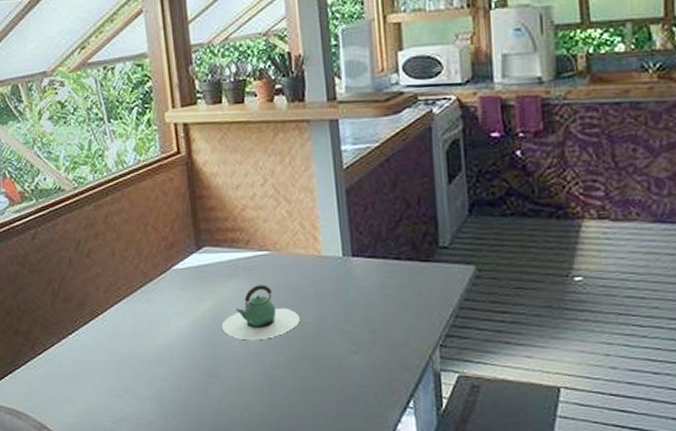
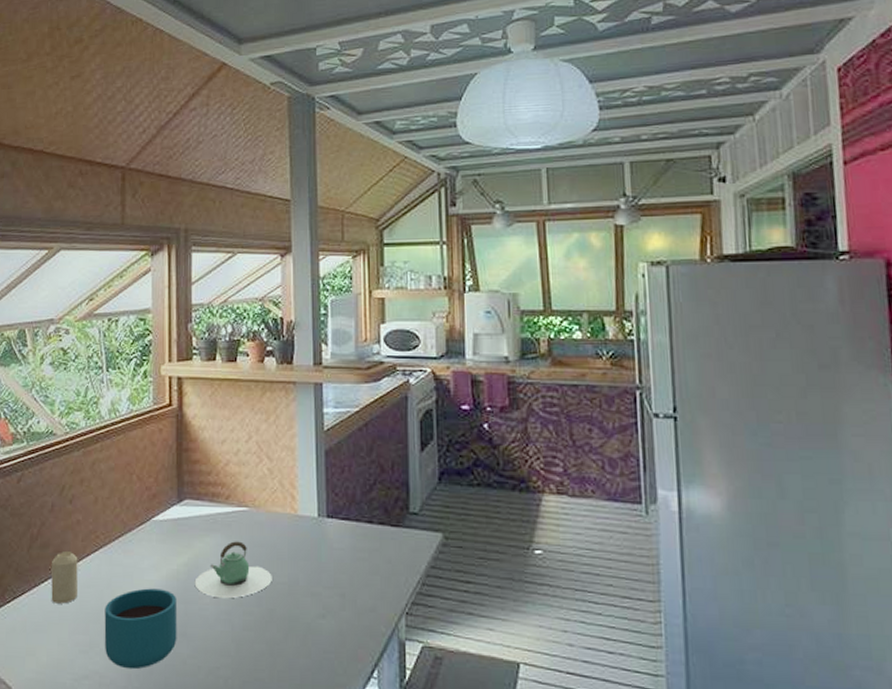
candle: none [76,302,106,353] -> present [51,550,78,604]
cup: none [134,334,209,410] -> present [104,588,178,670]

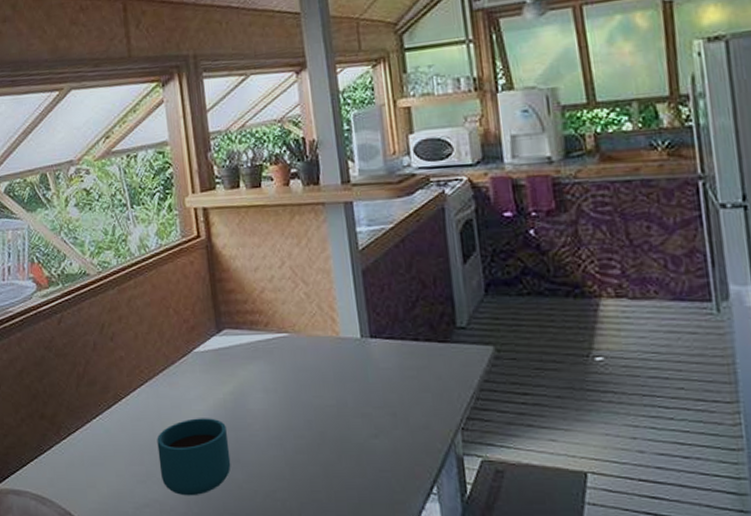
candle: present [51,550,78,604] -> none [100,386,129,437]
teapot: present [194,541,272,599] -> none [242,367,320,424]

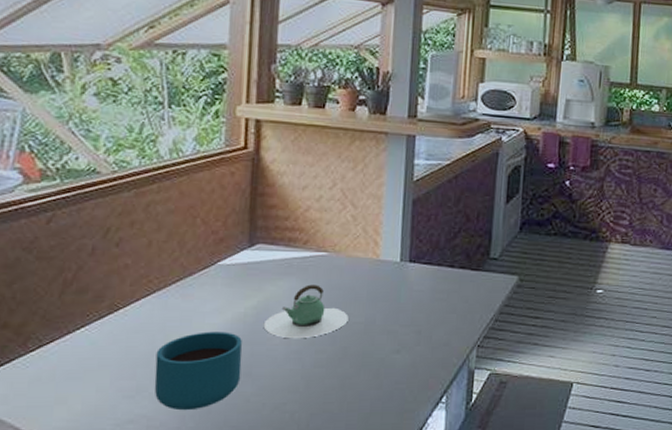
teapot: none [242,367,320,424] -> present [263,284,349,339]

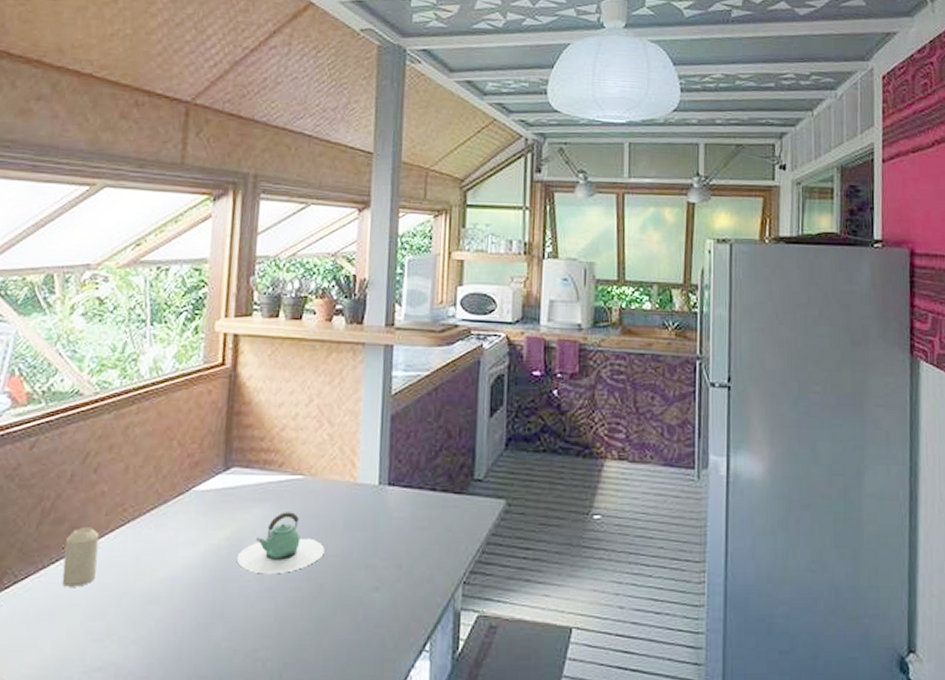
candle: none [88,295,125,350] -> present [62,526,100,587]
cup: present [154,331,242,411] -> none [124,566,214,657]

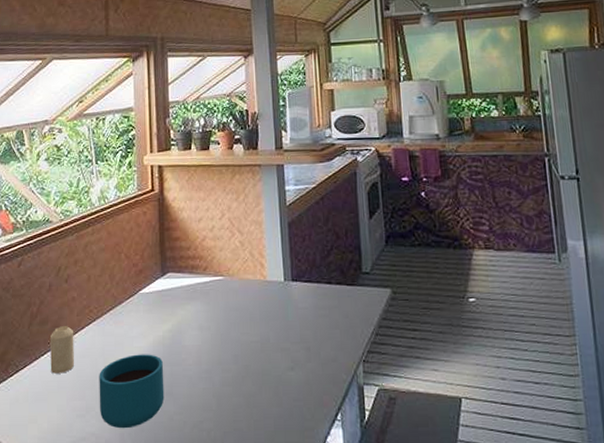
cup: none [124,566,214,657] -> present [99,354,164,429]
teapot: present [236,512,325,575] -> none [178,307,247,359]

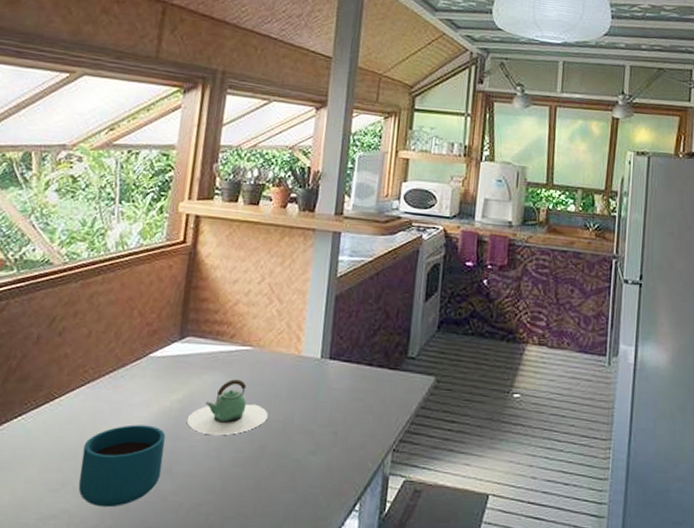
candle: present [49,325,74,374] -> none [23,385,61,440]
teapot: none [178,307,247,359] -> present [186,379,268,436]

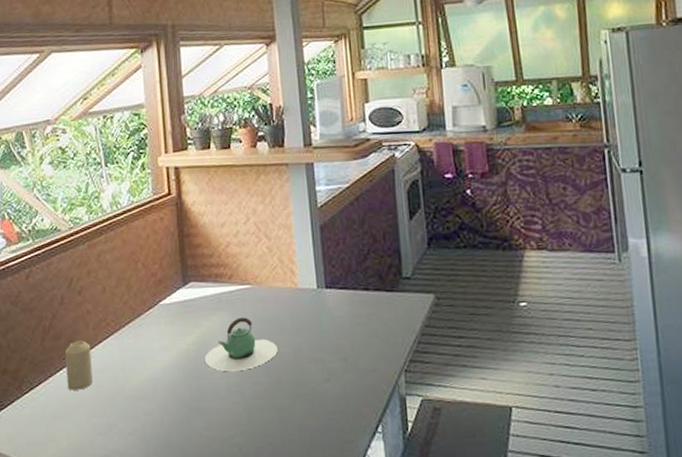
candle: none [23,385,61,440] -> present [64,339,92,390]
cup: present [78,424,165,508] -> none [120,368,191,446]

